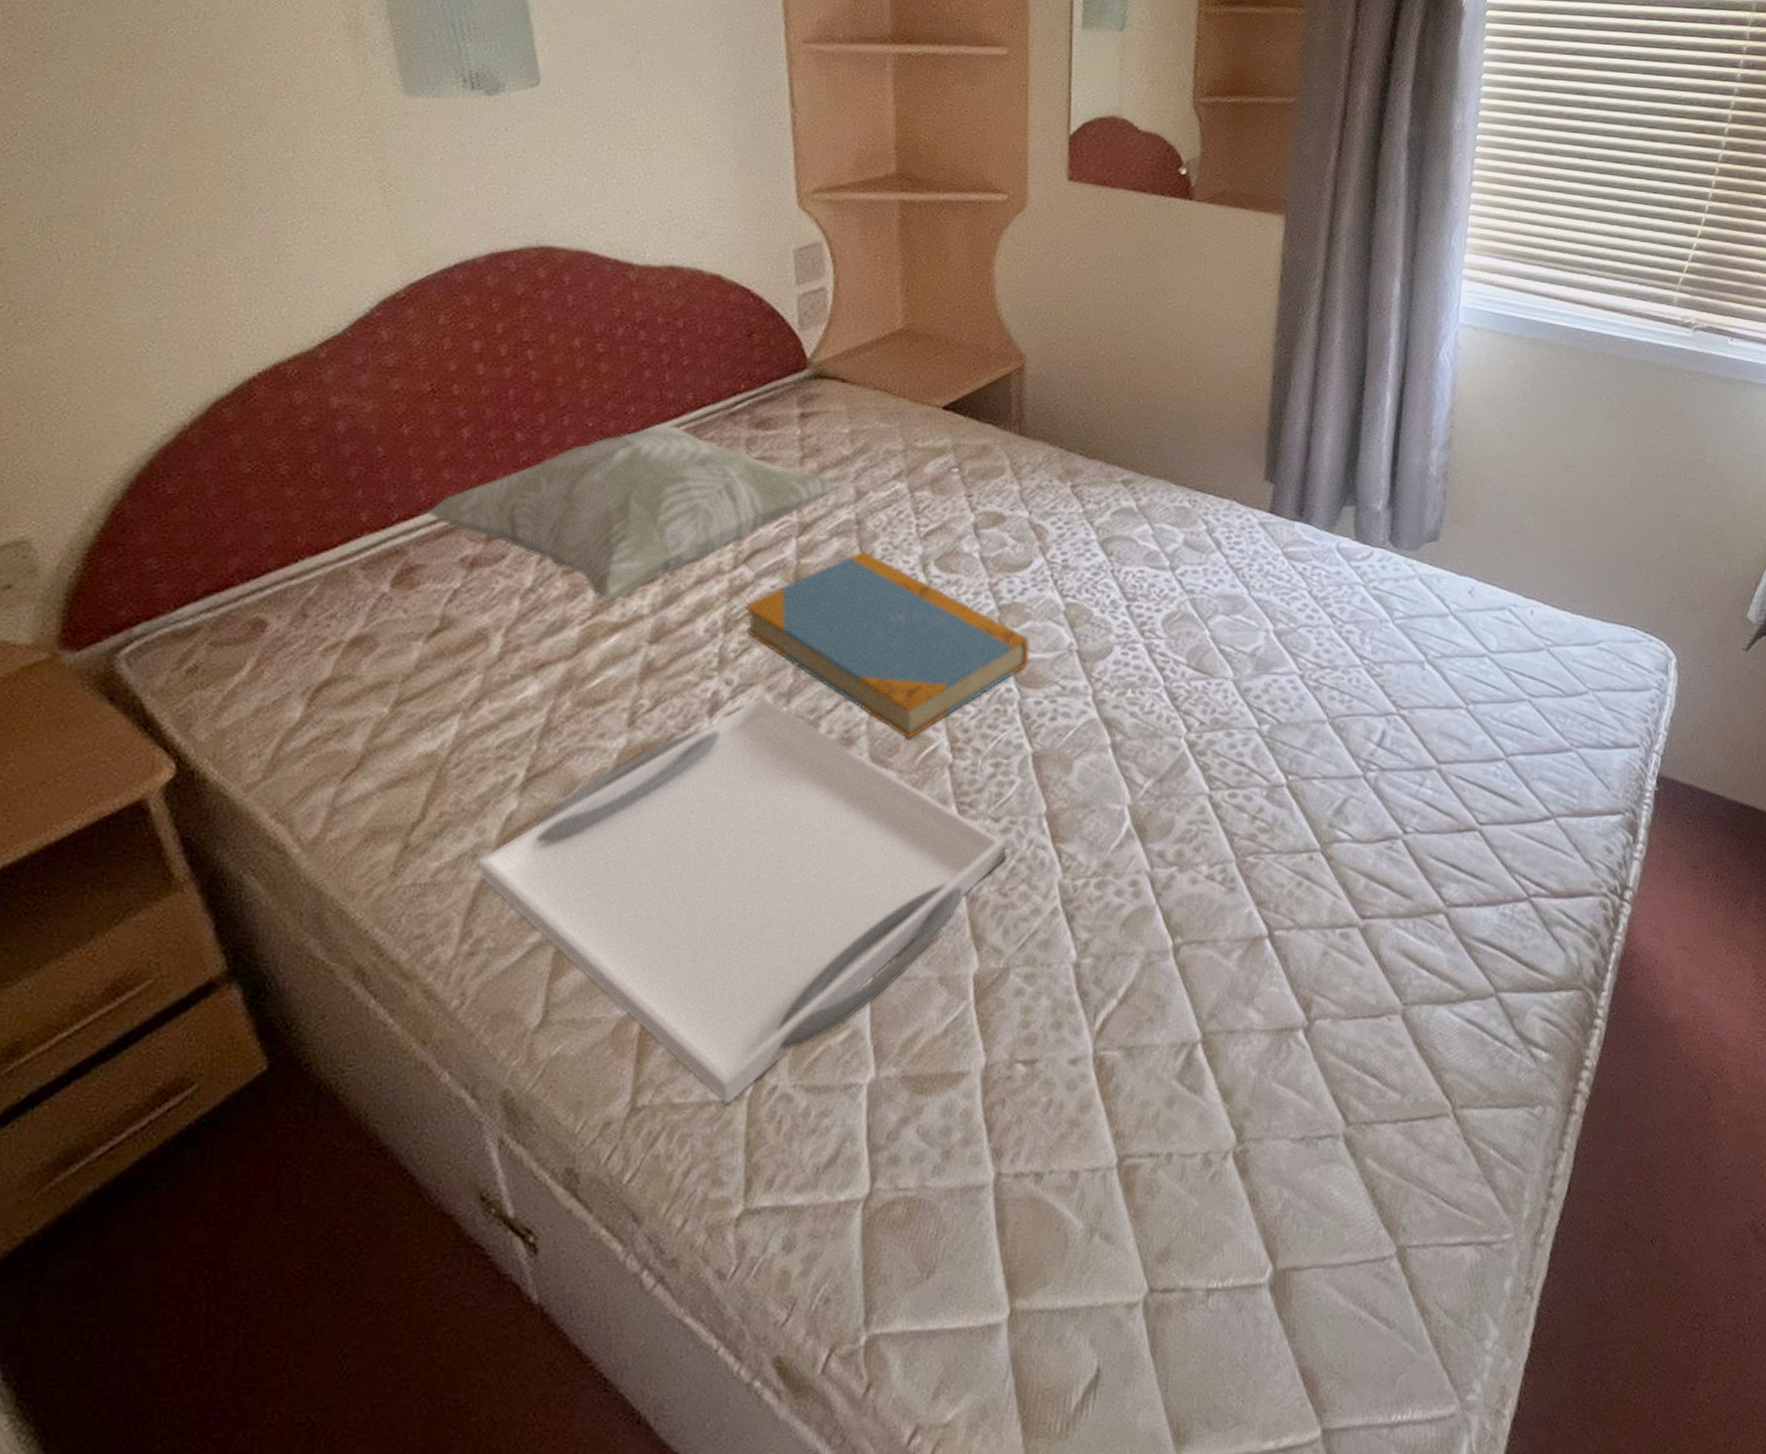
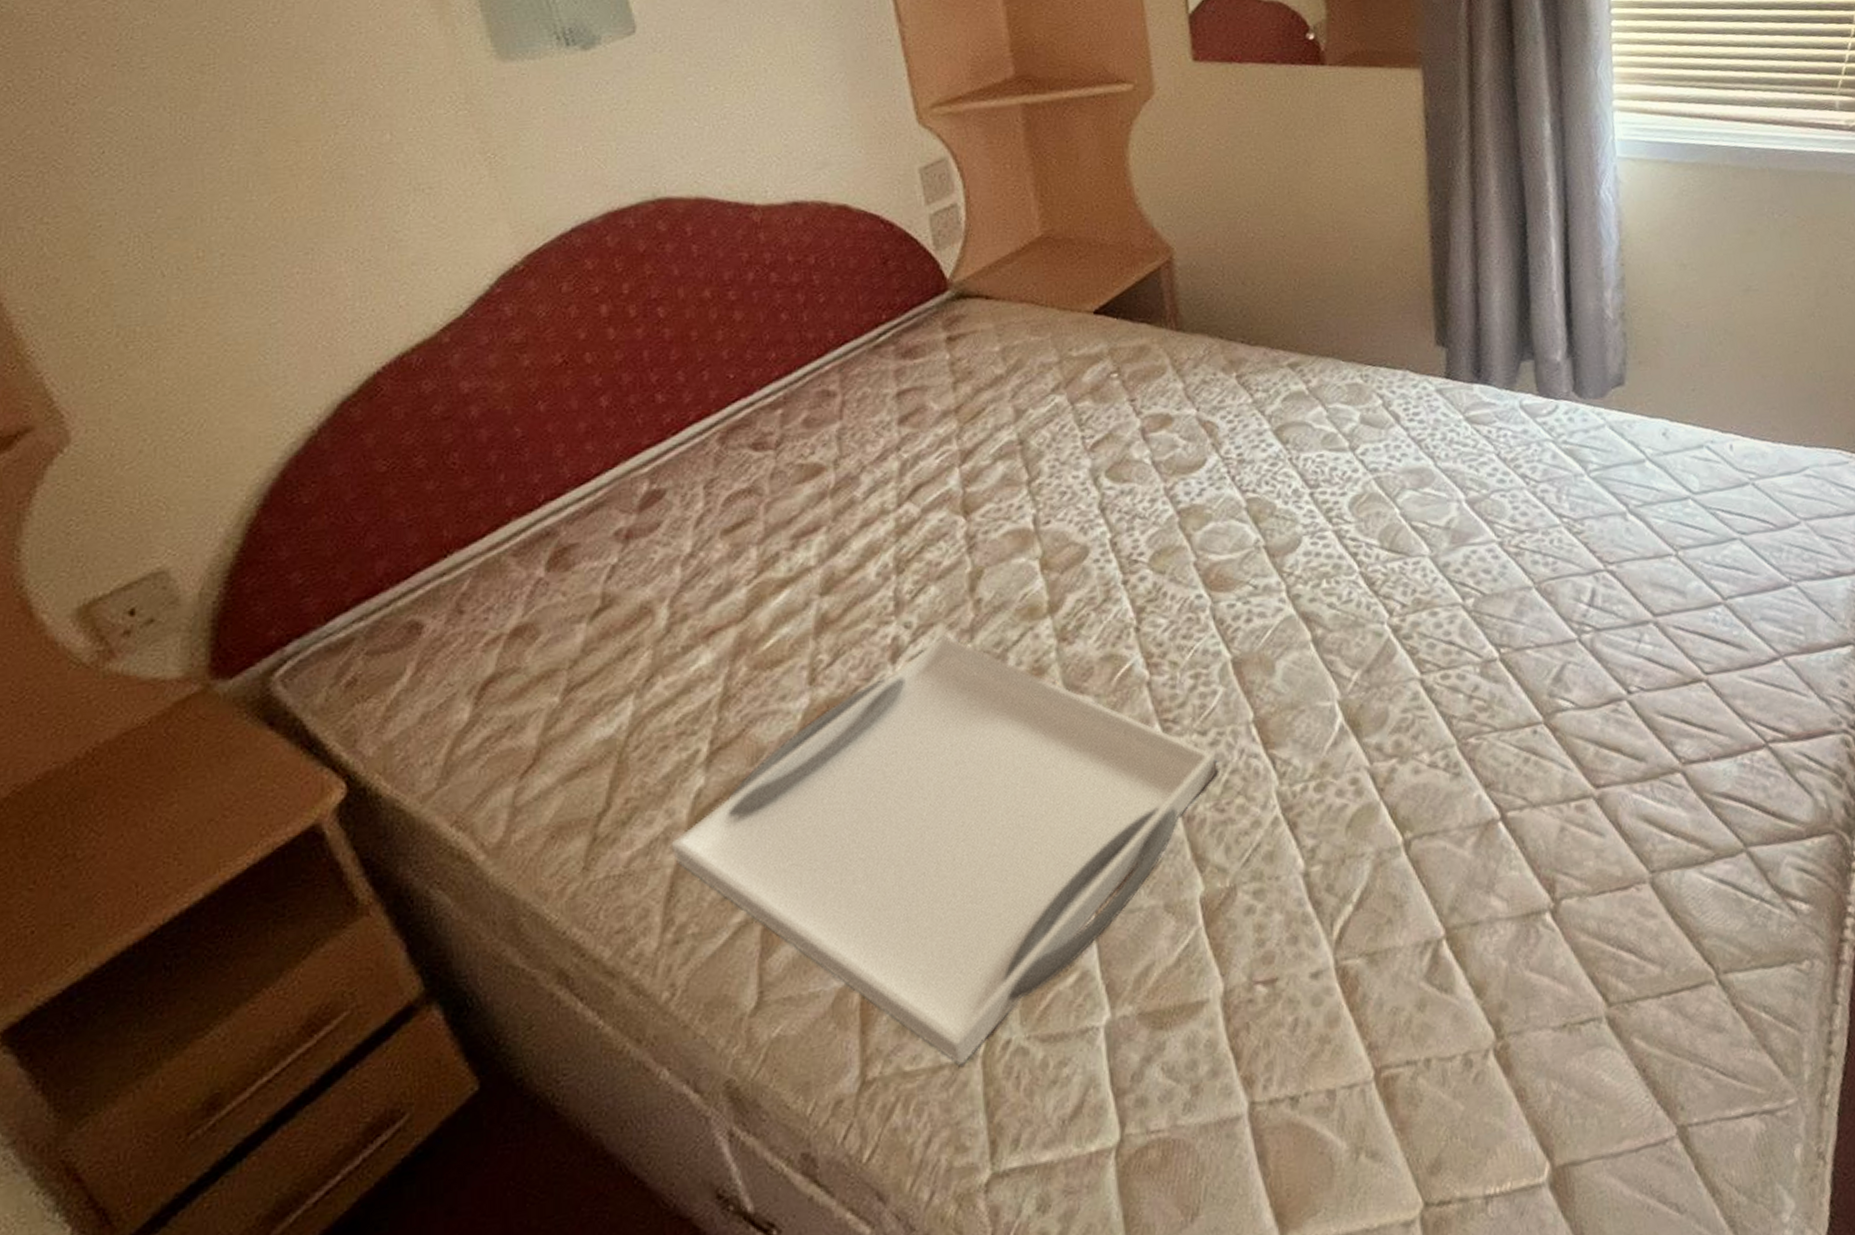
decorative pillow: present [426,423,837,601] -> none [573,365,995,557]
book: present [745,551,1030,739] -> none [915,471,1216,661]

